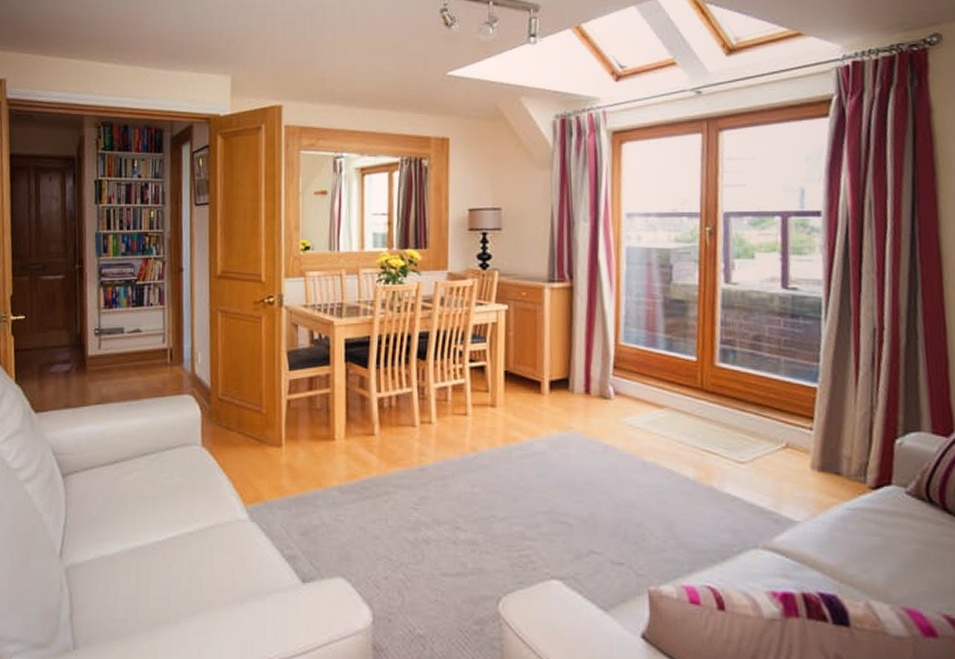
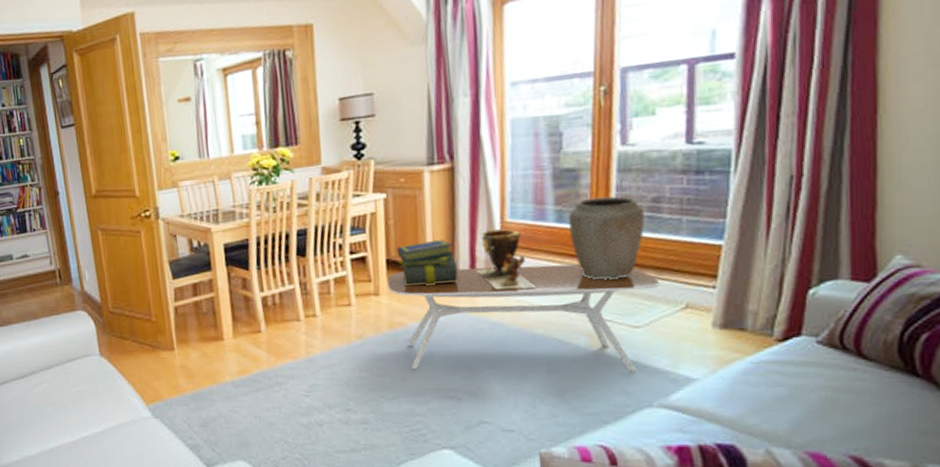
coffee table: none [504,385,762,509] -> present [387,264,660,372]
stack of books: none [515,355,574,401] -> present [396,239,459,285]
clay pot: none [591,350,647,413] -> present [477,228,536,290]
vase: none [677,330,747,412] -> present [568,196,645,280]

